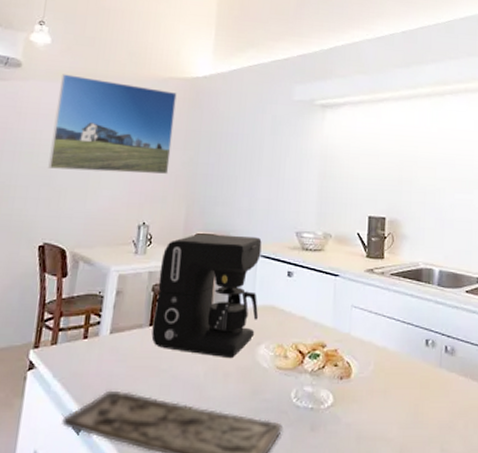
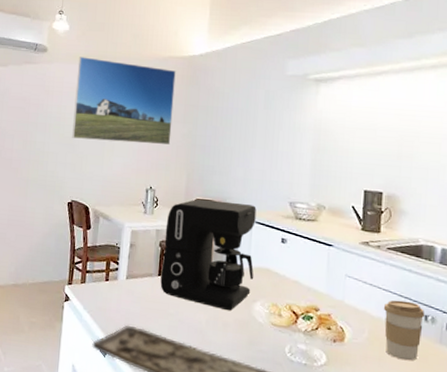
coffee cup: none [387,327,426,390] -> present [383,300,425,361]

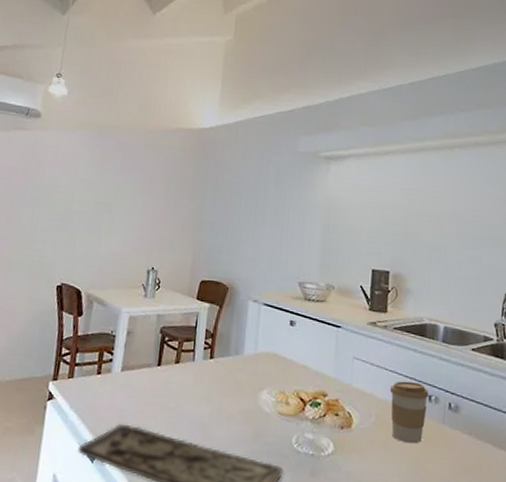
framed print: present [72,57,176,145] -> none [65,124,184,222]
coffee maker: present [160,199,257,311] -> none [159,280,265,402]

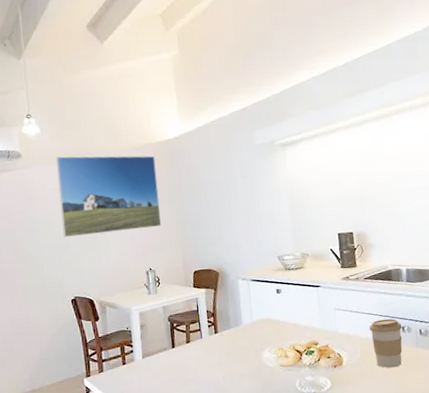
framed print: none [65,124,184,222] -> present [56,155,162,237]

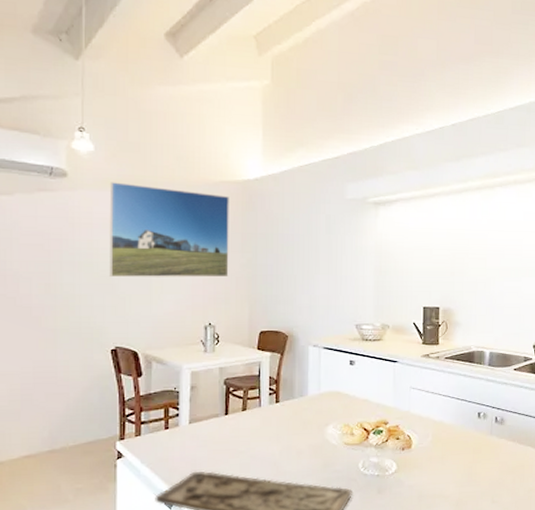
coffee cup: present [369,318,403,368] -> none [443,402,478,455]

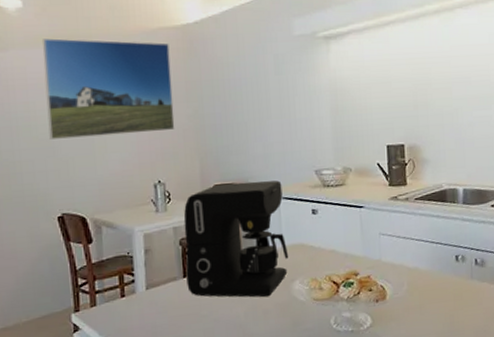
coffee maker: none [228,330,324,439] -> present [183,180,288,298]

